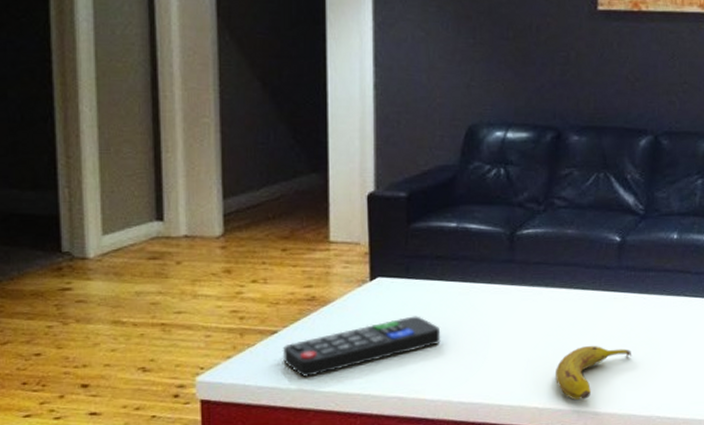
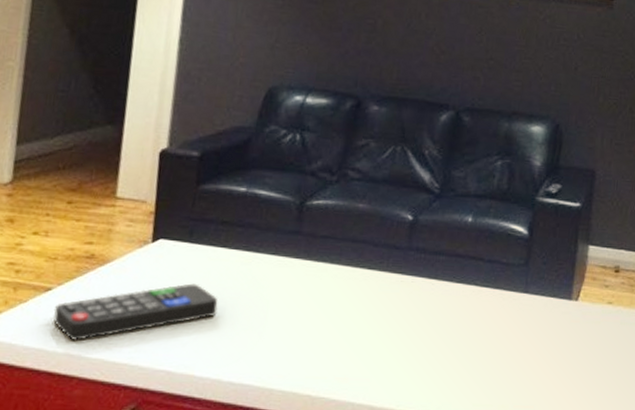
fruit: present [555,345,632,400] -> none [332,331,416,391]

